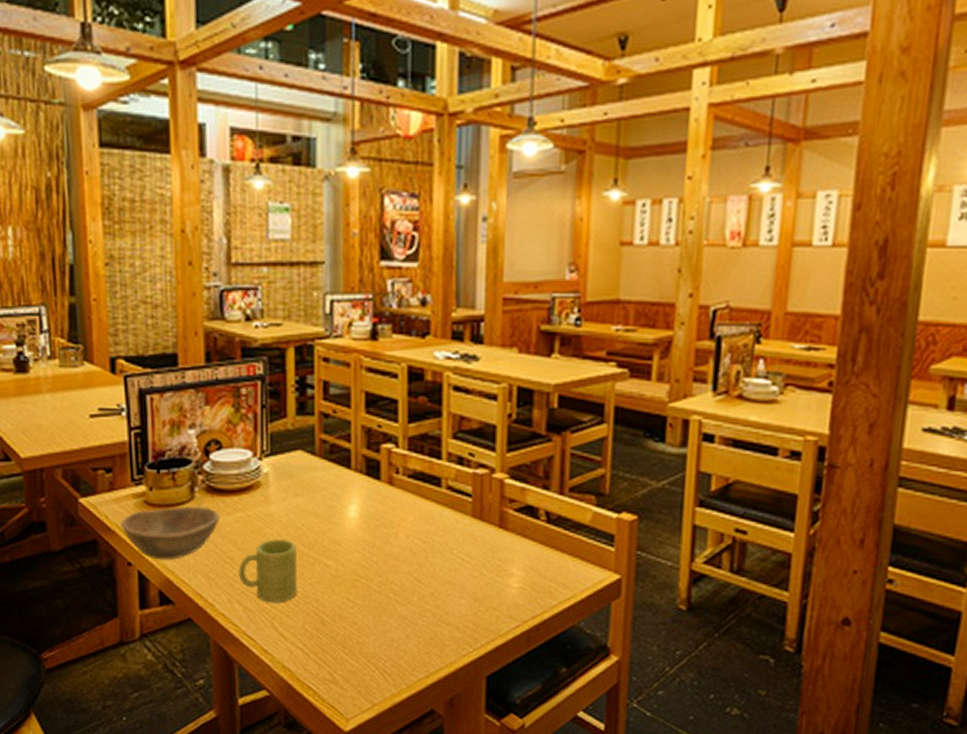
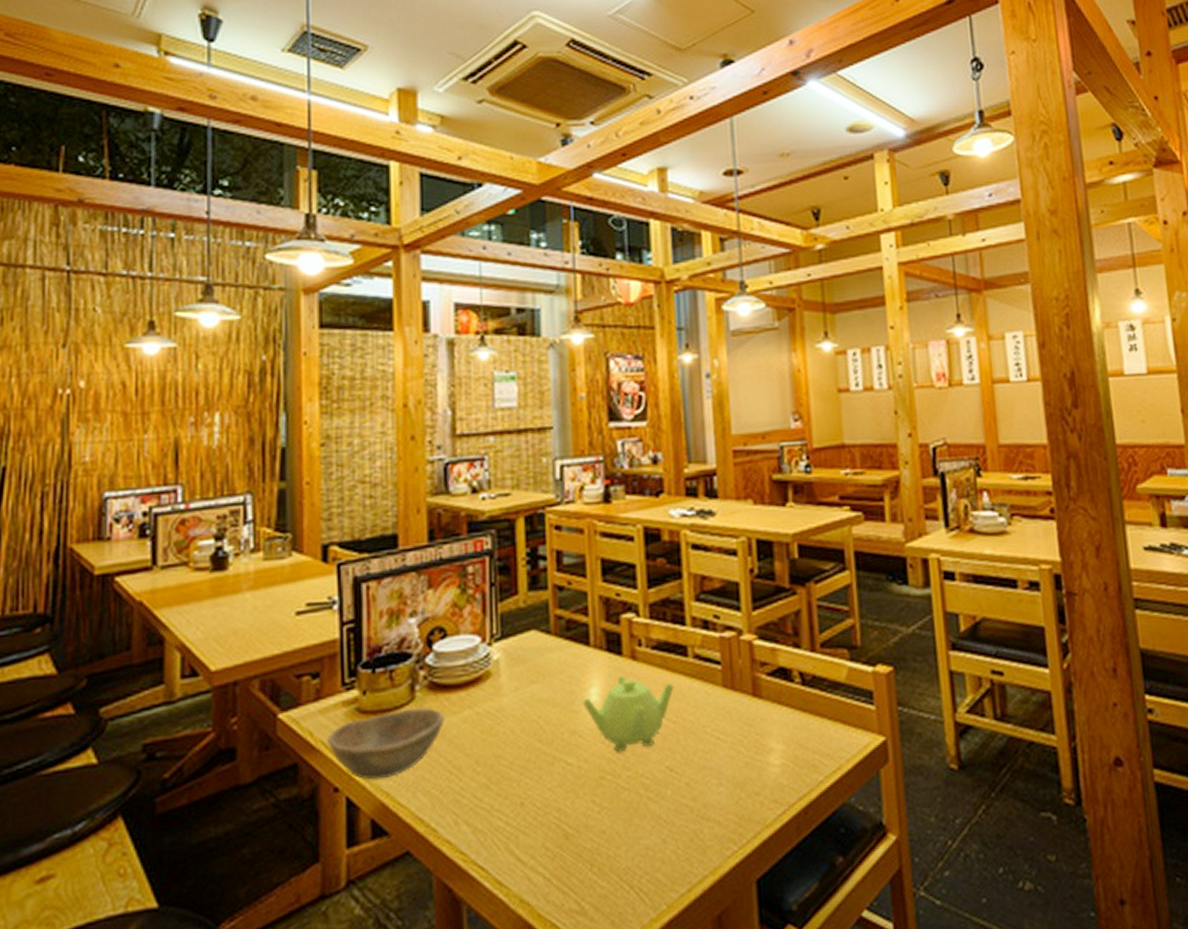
mug: present [238,539,298,602] -> none [466,737,536,818]
teapot: none [341,497,426,561] -> present [581,675,674,752]

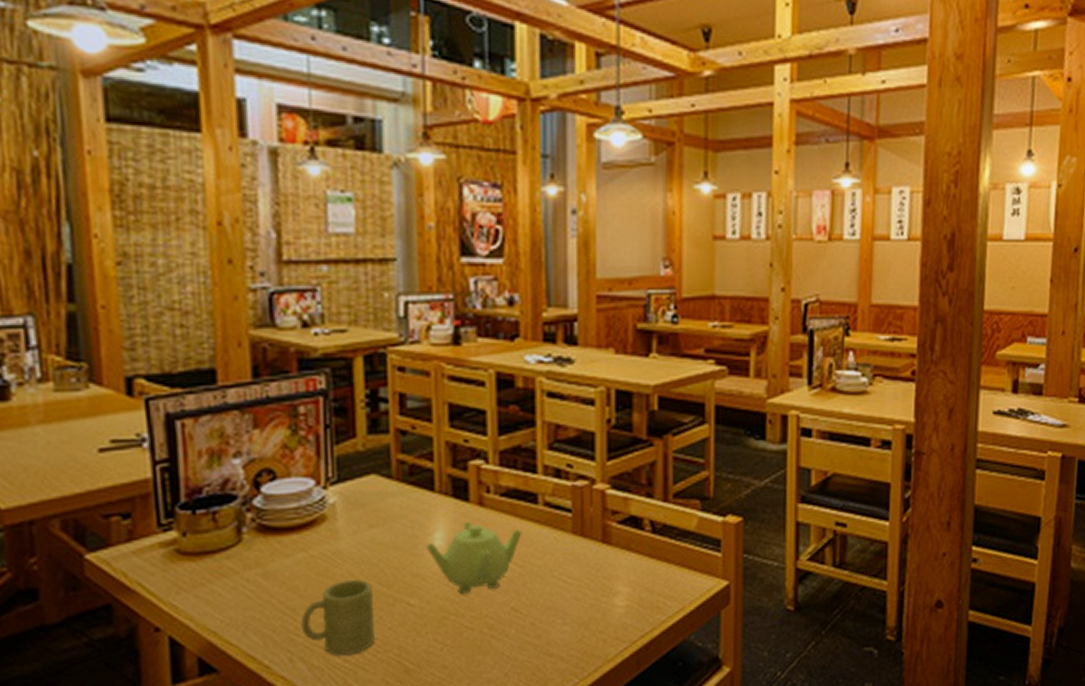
bowl: present [327,707,444,781] -> none [144,549,275,621]
mug: none [466,737,536,818] -> present [300,580,375,655]

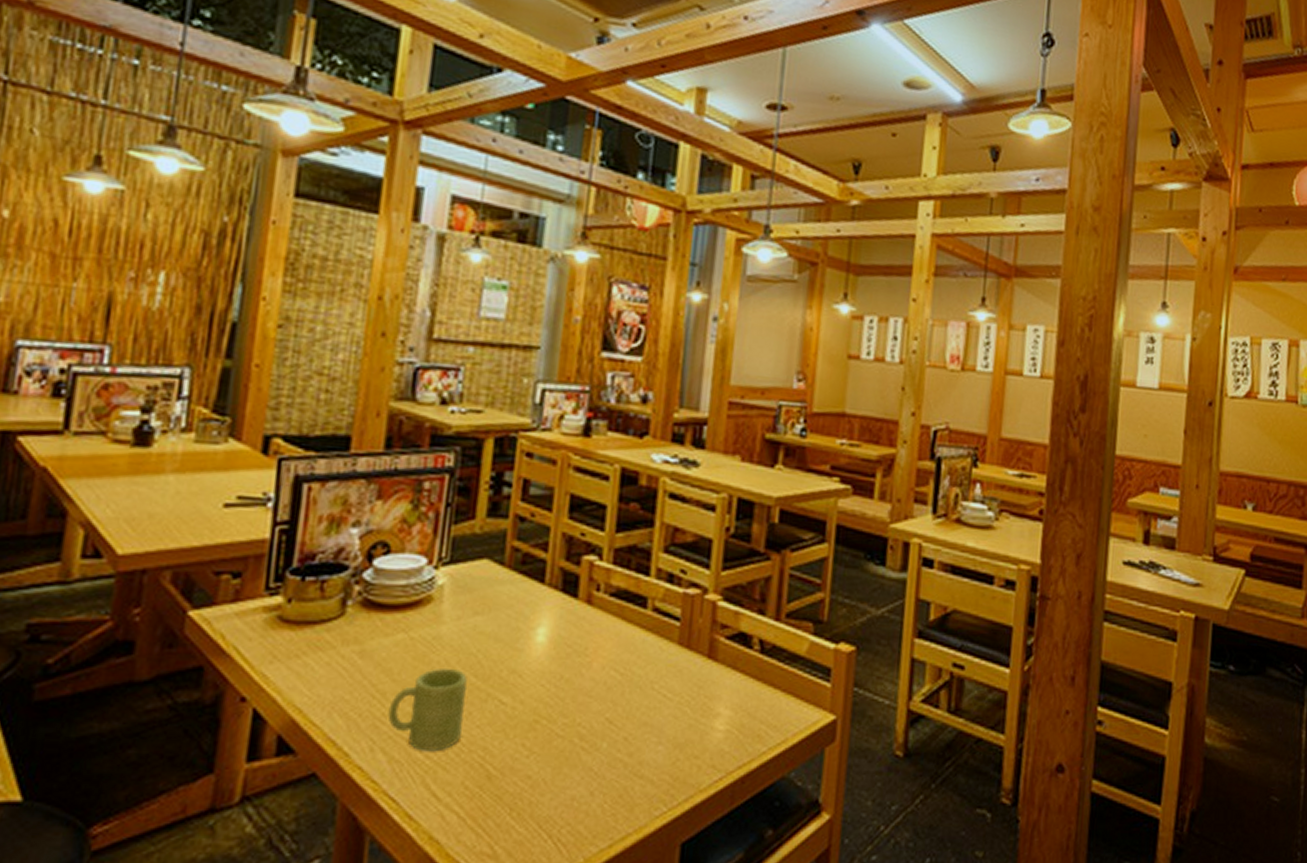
teapot: present [425,520,522,594] -> none [526,618,628,697]

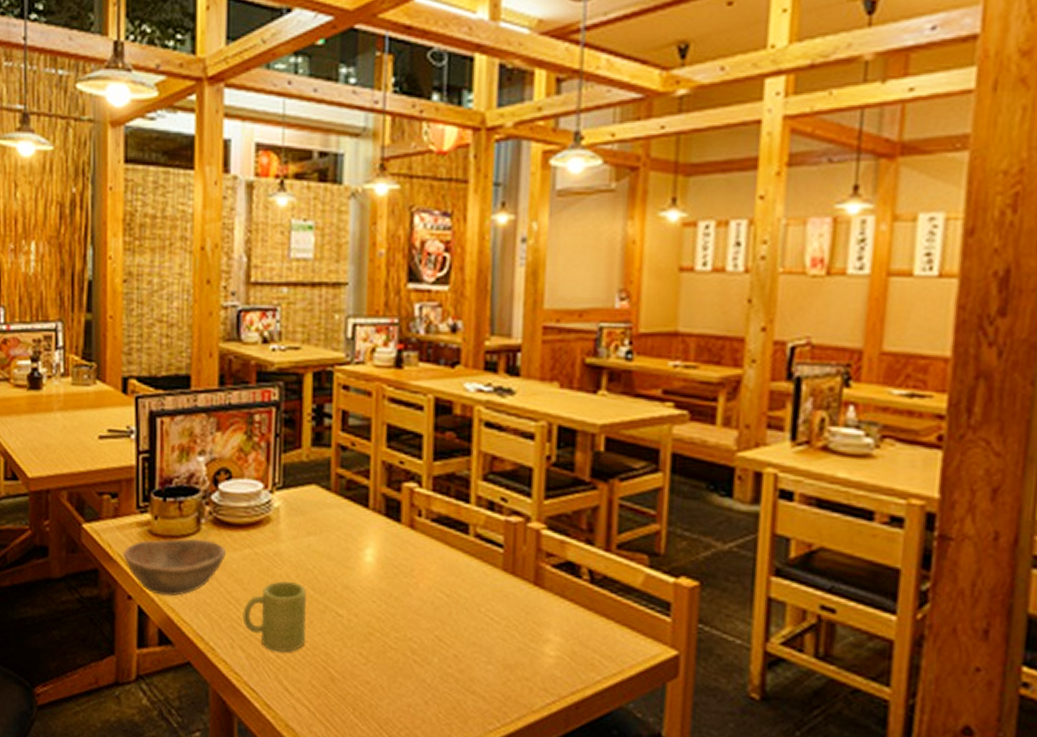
bowl: none [240,623,375,695] -> present [123,538,226,597]

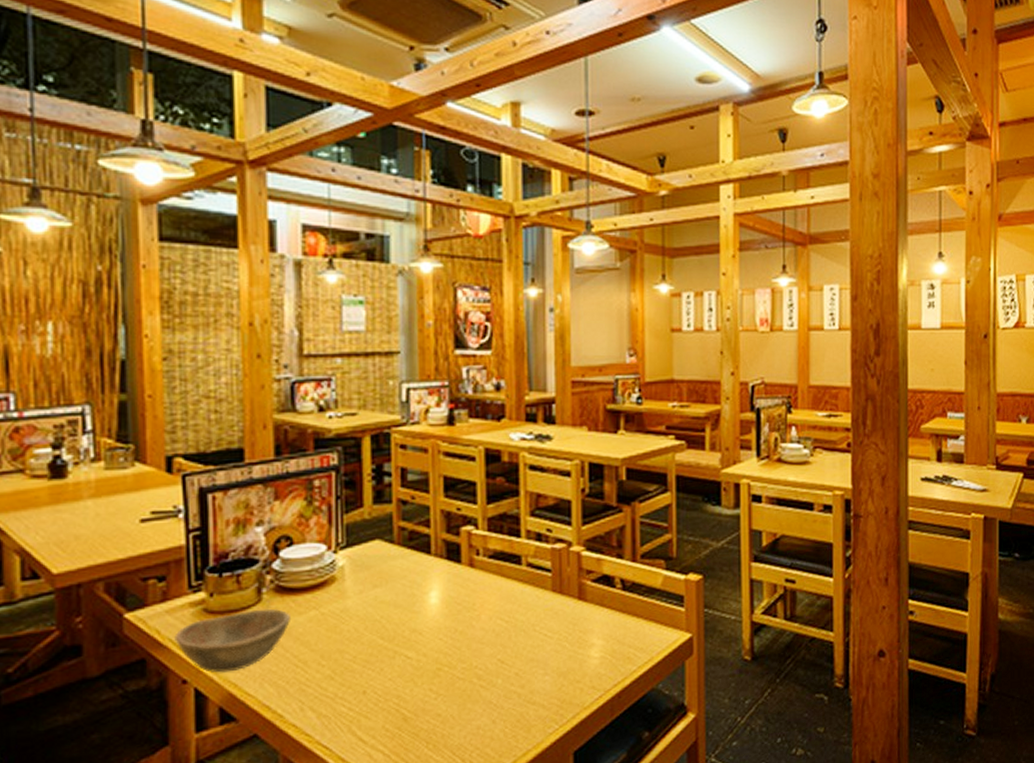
mug: present [242,581,307,652] -> none [311,635,377,705]

